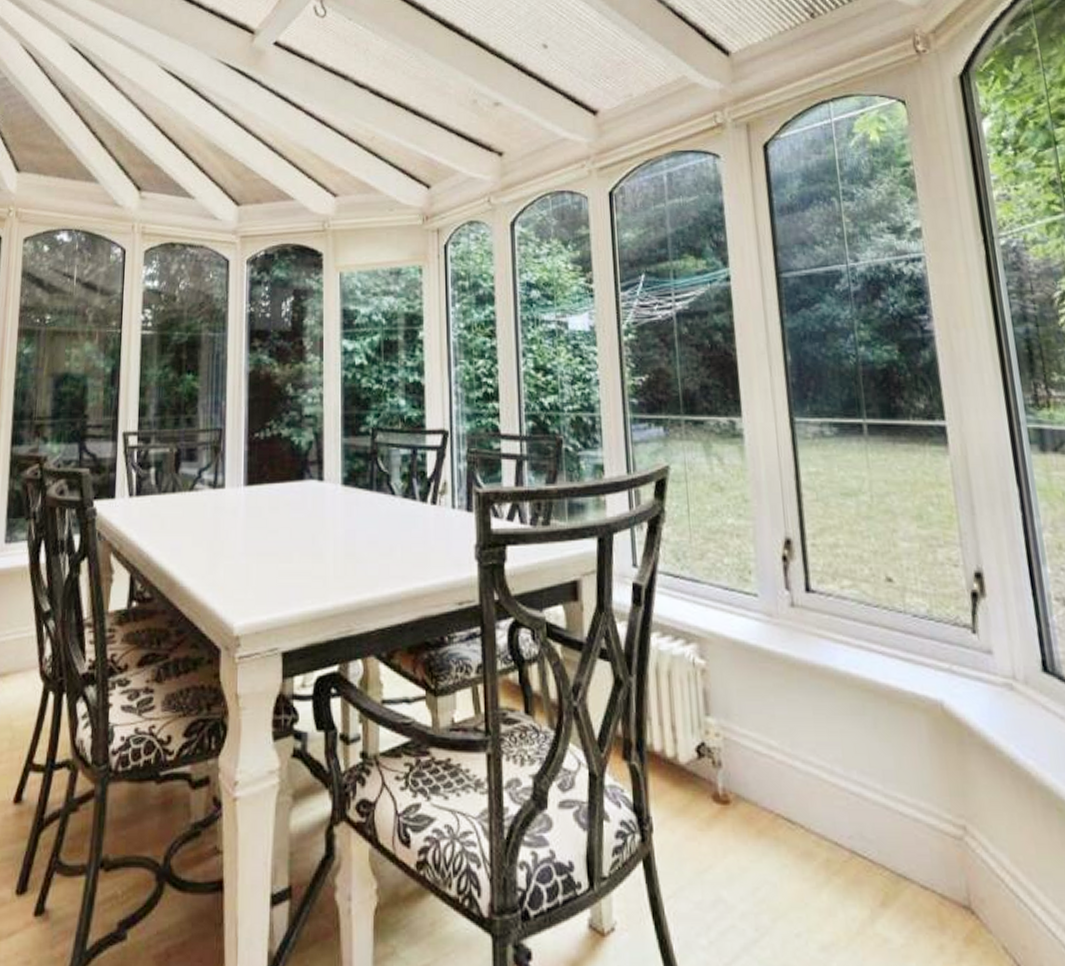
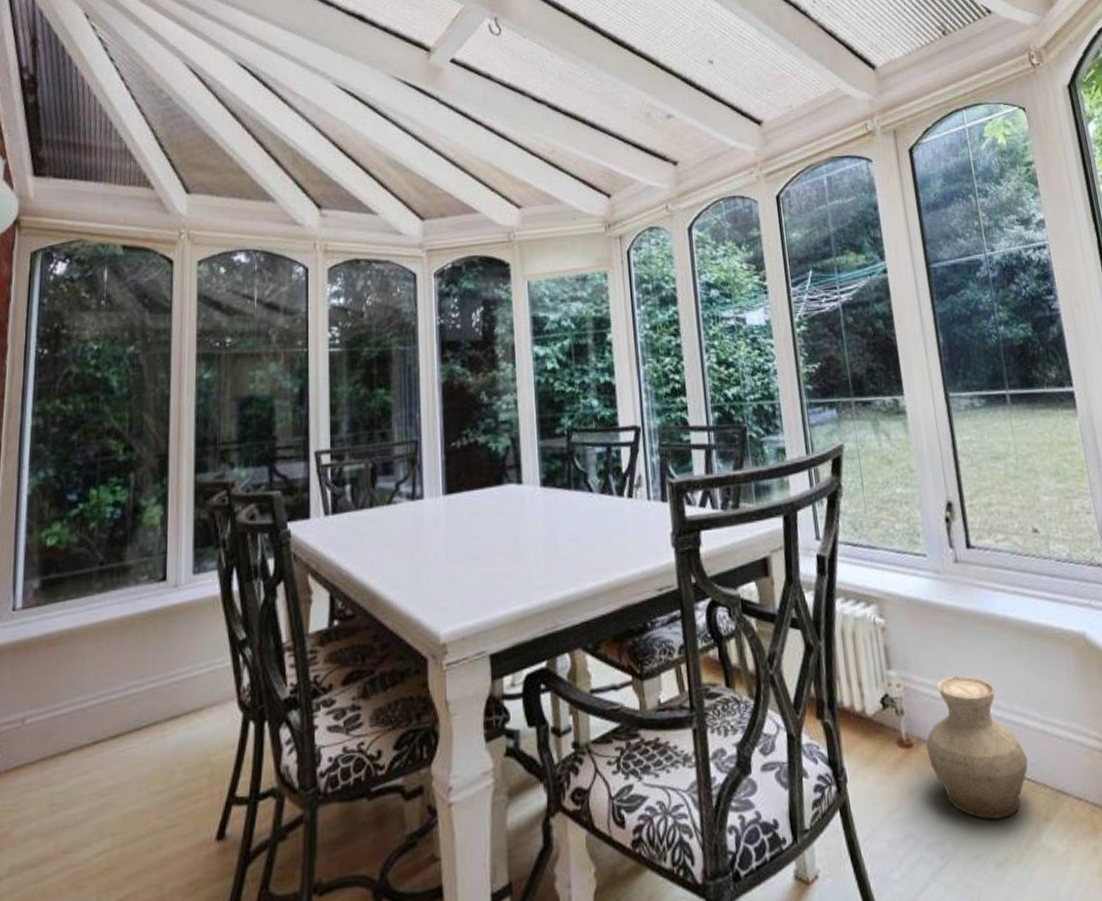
vase: none [745,732,865,897] -> present [926,675,1028,820]

